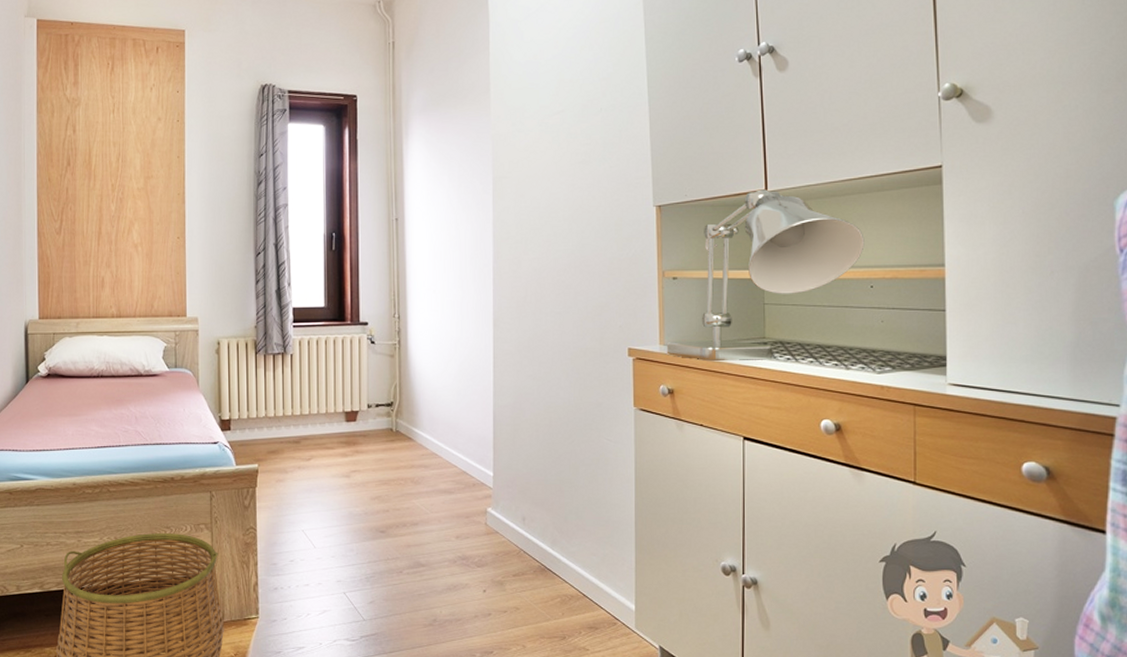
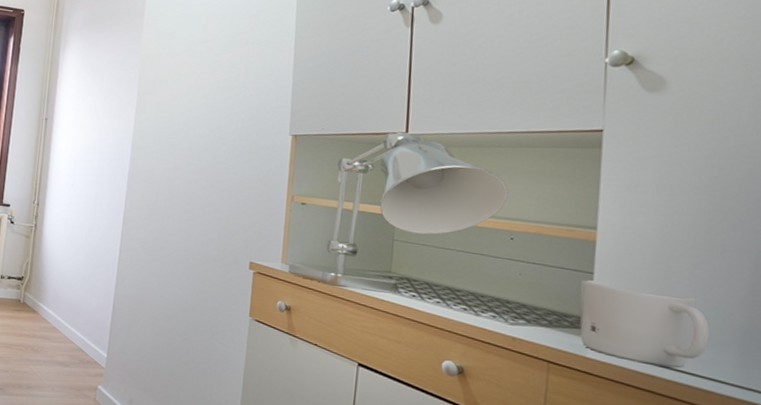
mug: none [935,316,1047,393] -> present [579,279,711,369]

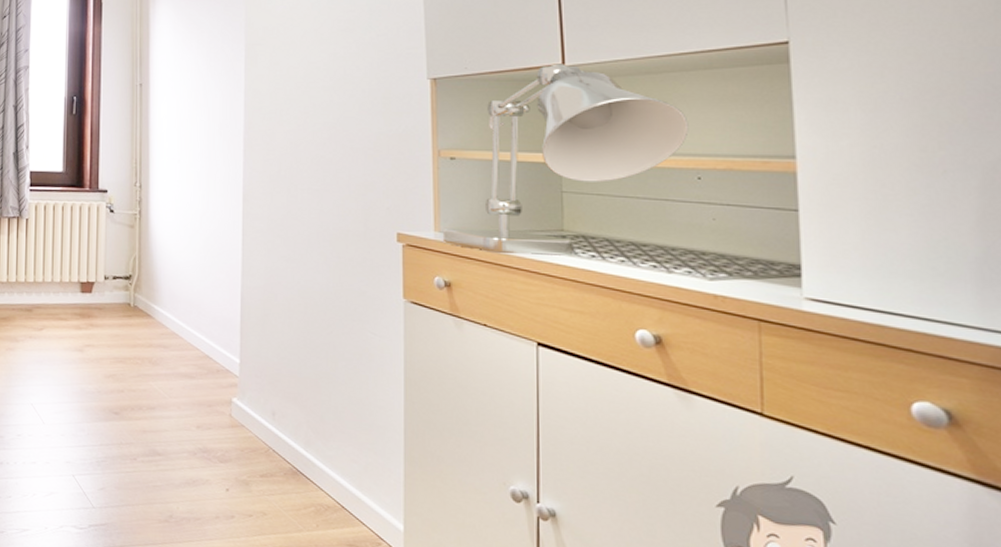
mug: present [579,279,711,369] -> none [785,218,942,315]

